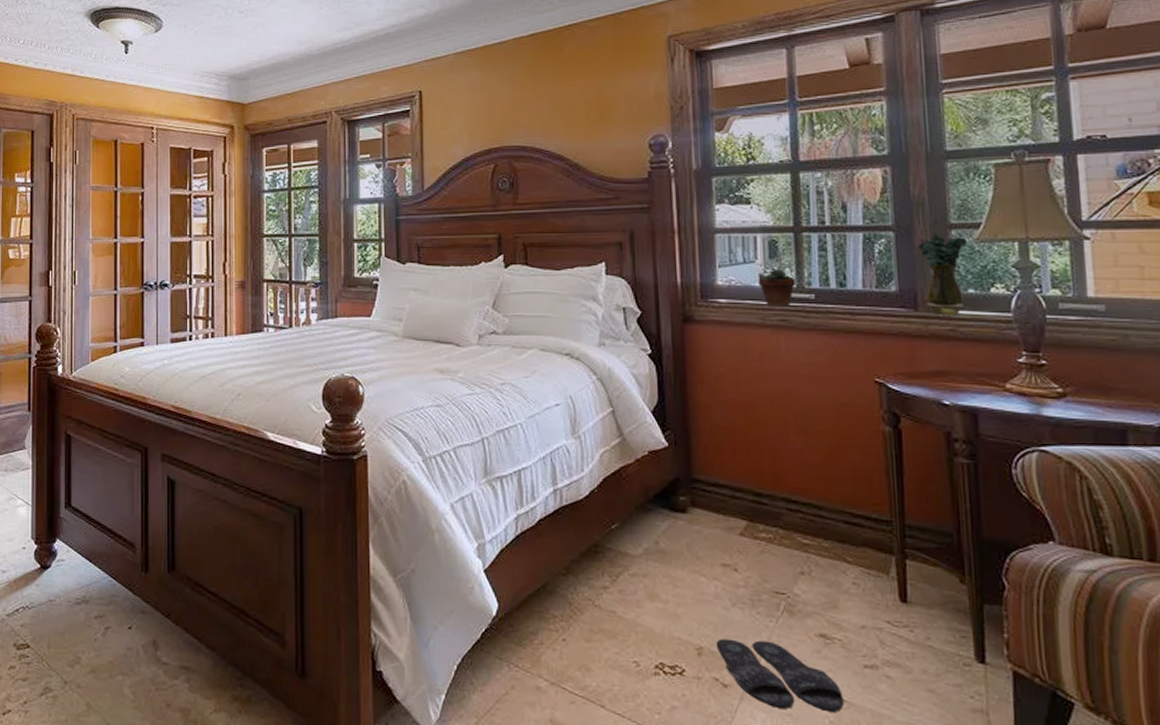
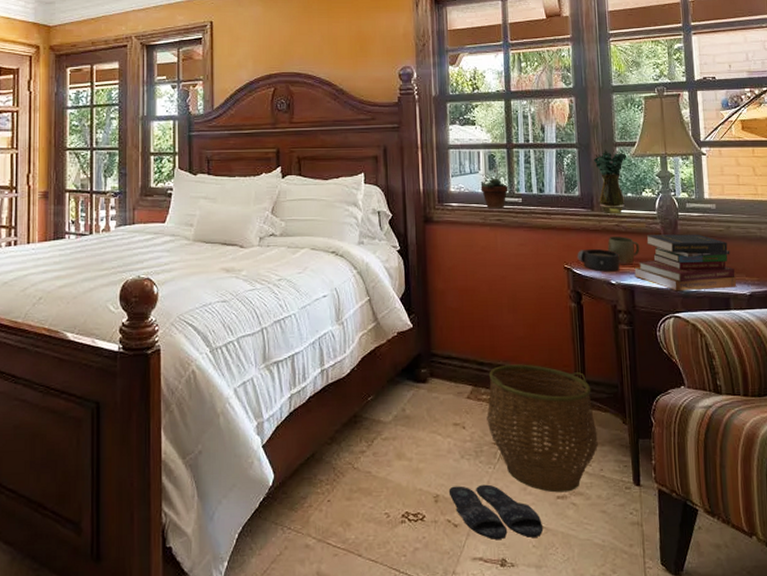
basket: none [766,498,923,661] -> present [487,364,598,493]
alarm clock: none [893,359,967,389] -> present [577,248,627,272]
mug: none [937,345,987,382] -> present [607,236,640,265]
books: none [978,343,1139,418] -> present [634,234,737,291]

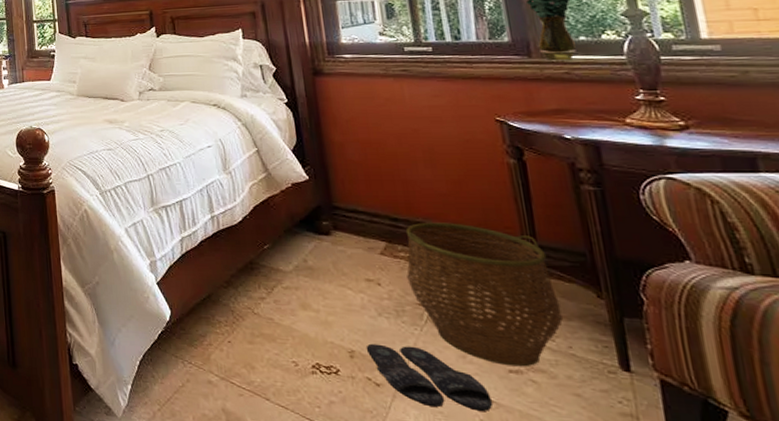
succulent plant: present [480,168,508,209] -> none [378,17,414,60]
alarm clock: present [577,248,627,272] -> none [512,99,586,125]
mug: present [607,236,640,265] -> none [554,85,605,118]
books: present [634,234,737,291] -> none [597,81,767,149]

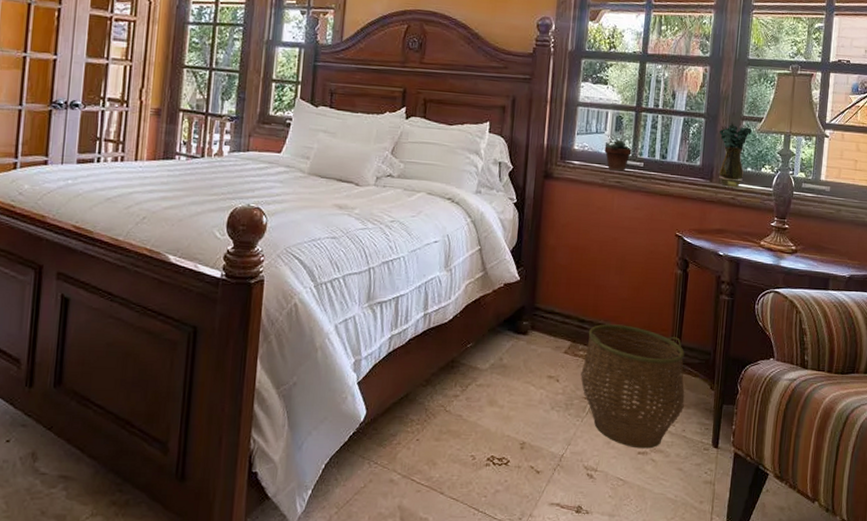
slippers: present [366,343,492,411] -> none [535,435,621,488]
succulent plant: none [378,17,414,60] -> present [604,130,632,172]

